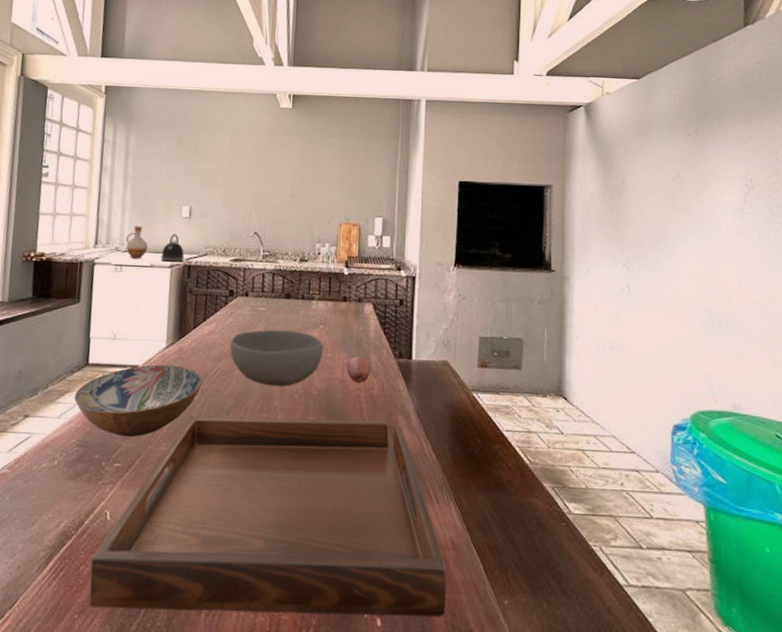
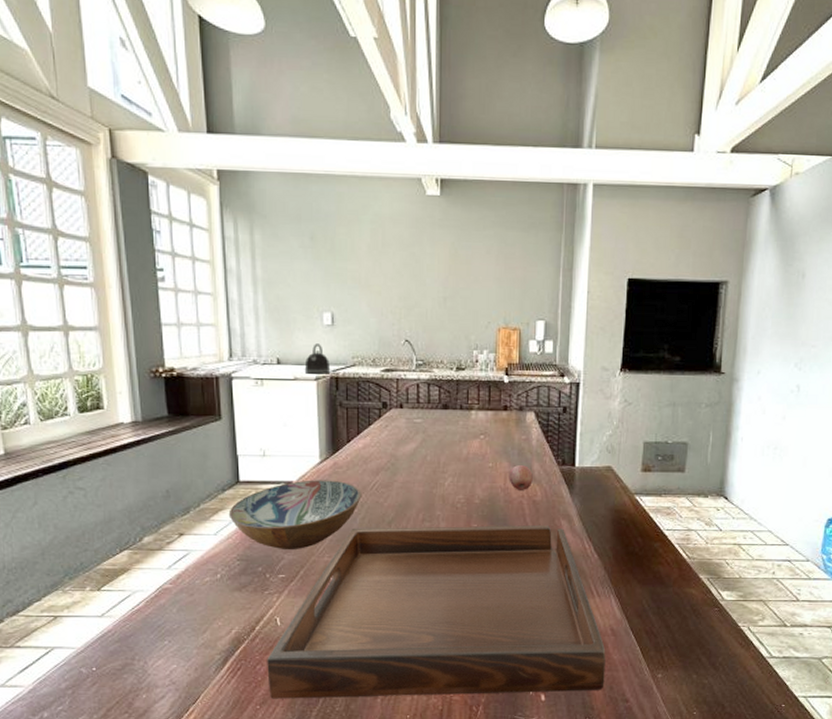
jug: present [125,226,148,259] -> none [263,335,289,372]
bowl: present [230,329,324,387] -> none [388,441,485,497]

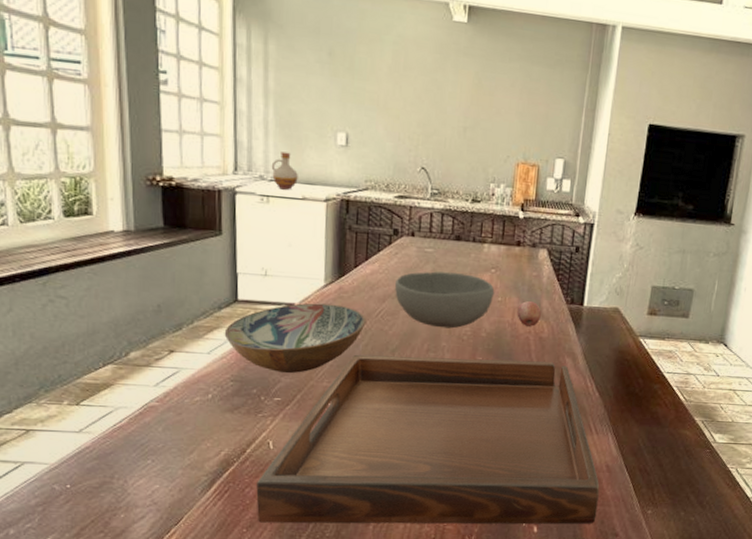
jug: none [263,335,289,372] -> present [271,151,298,190]
kettle: present [304,344,331,374] -> none [314,164,342,196]
bowl: none [388,441,485,497] -> present [395,271,495,329]

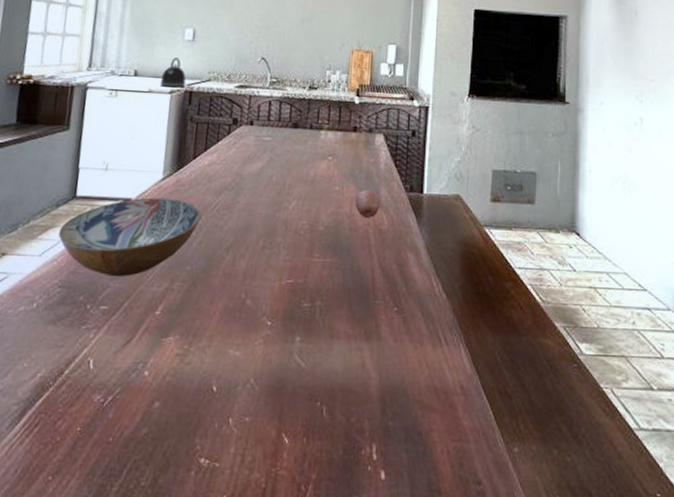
serving tray: present [256,355,600,525] -> none [66,254,455,468]
jug: present [271,151,298,190] -> none [122,48,147,84]
kettle: none [314,164,342,196] -> present [160,57,186,88]
bowl: present [395,271,495,329] -> none [231,161,332,222]

